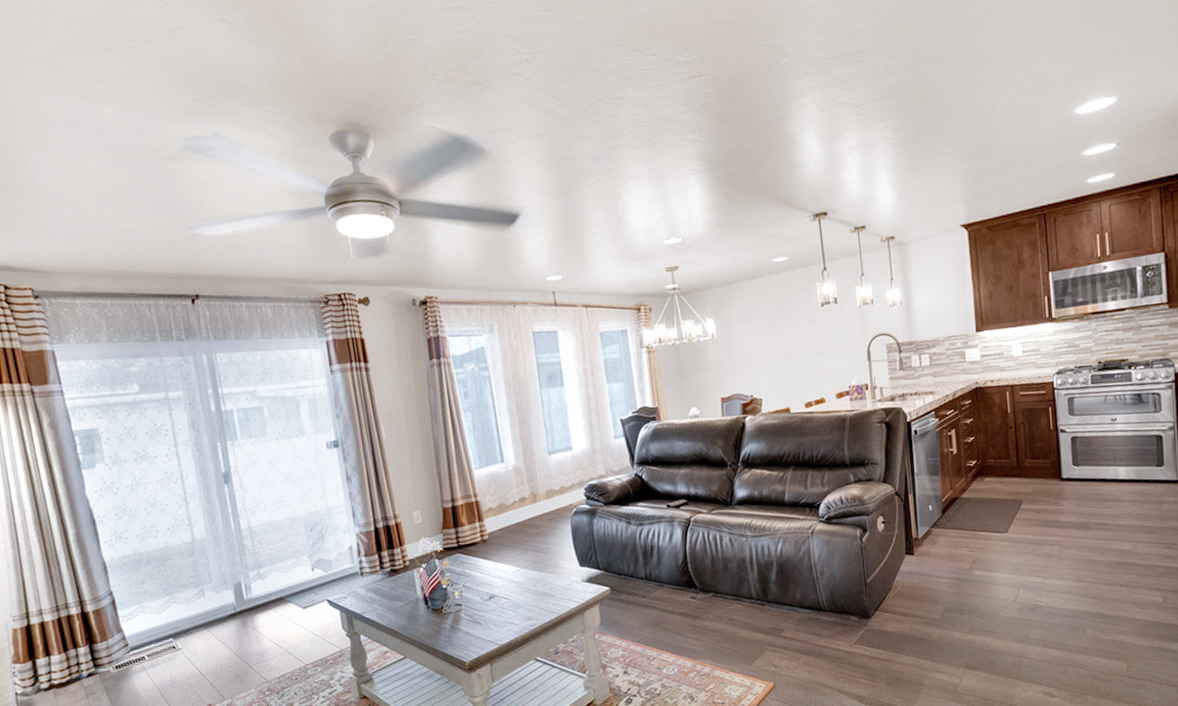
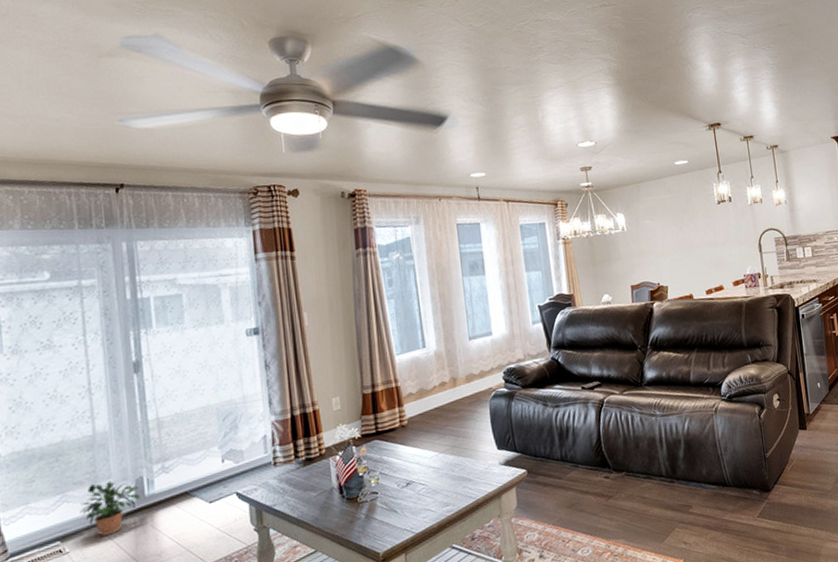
potted plant: none [187,585,241,635] -> present [80,481,141,536]

